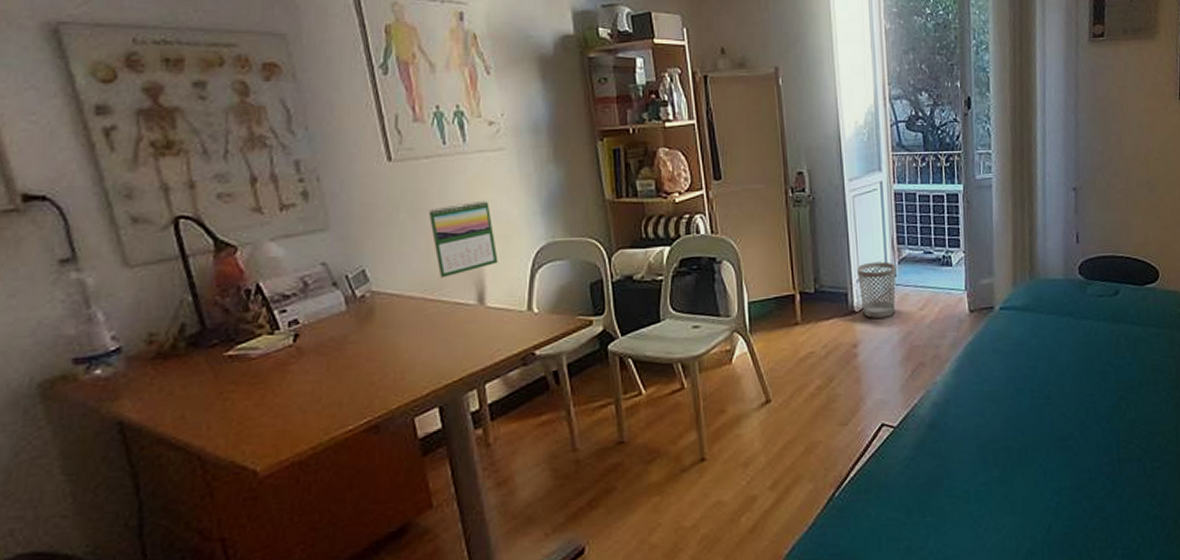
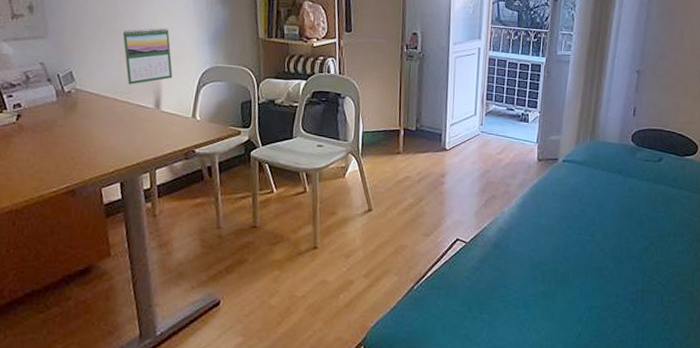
wastebasket: present [857,261,896,318] -> none [451,111,483,157]

